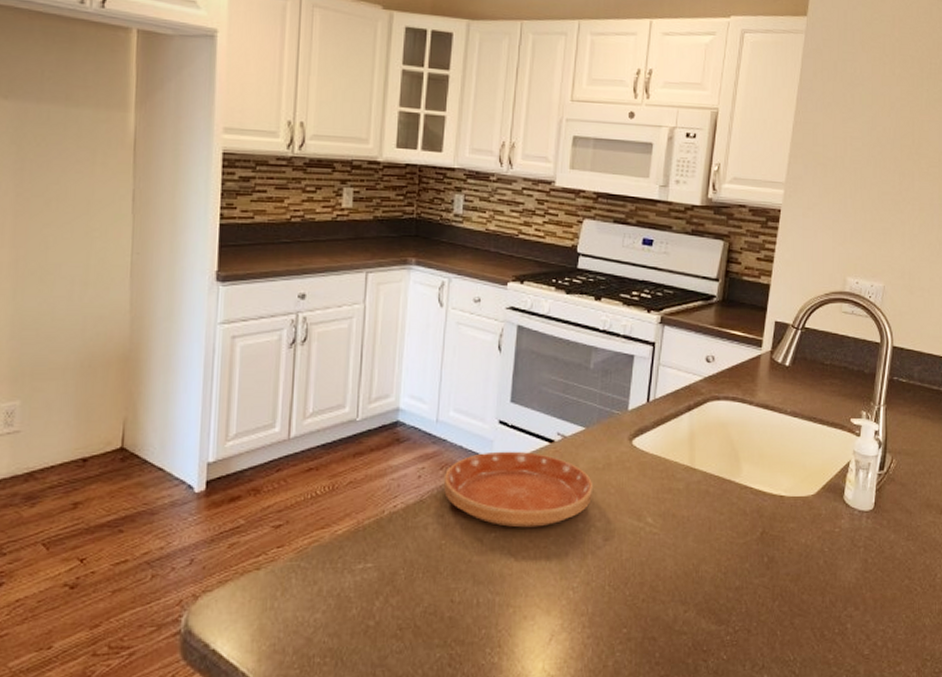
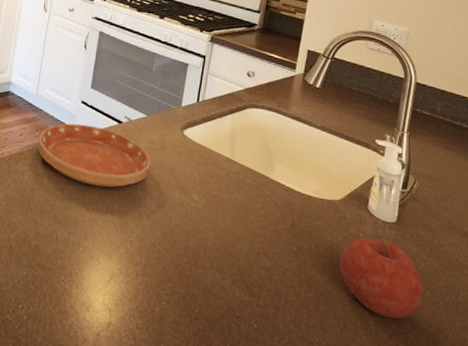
fruit: none [815,530,901,617] -> present [340,237,423,319]

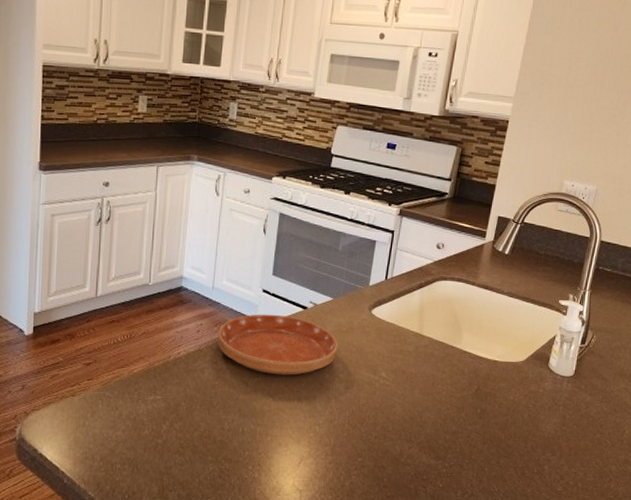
fruit: present [340,237,423,319] -> none [520,391,594,461]

